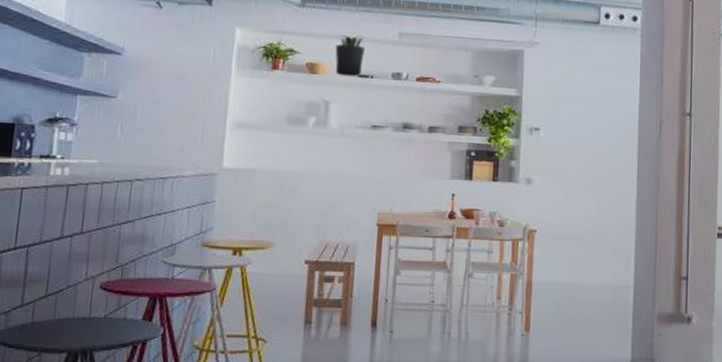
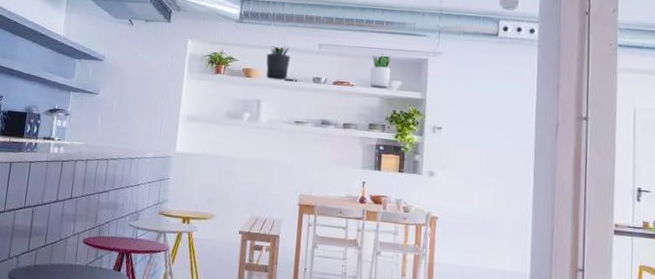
planter: none [458,45,483,85] -> present [369,54,391,89]

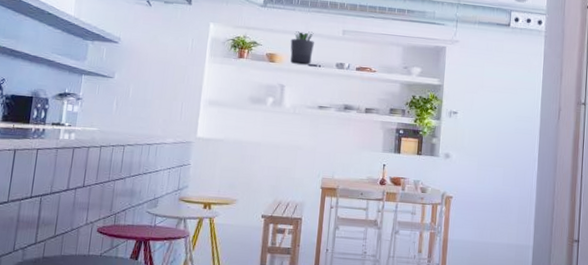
planter: present [369,54,391,89] -> none [391,41,412,75]

